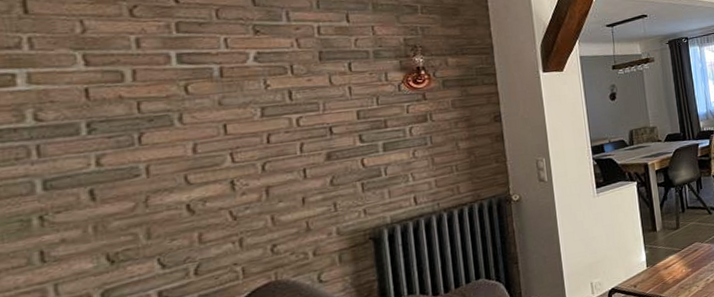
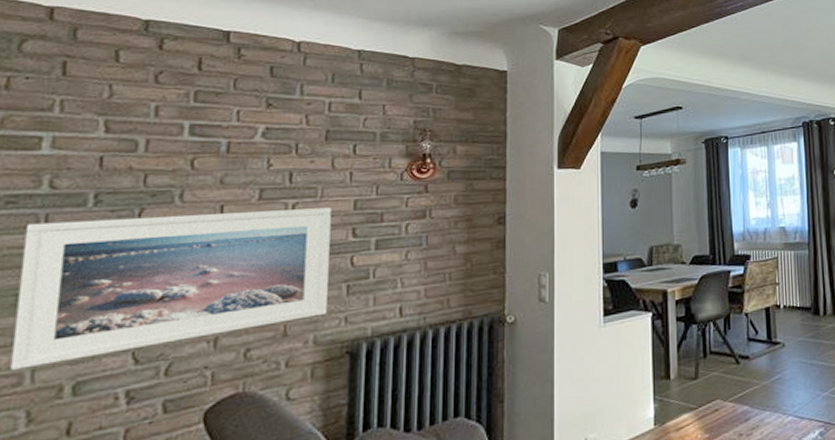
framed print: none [16,119,345,287] -> present [10,207,331,370]

